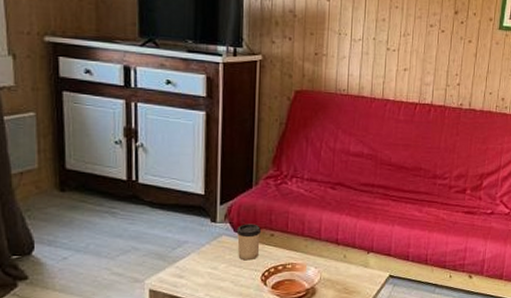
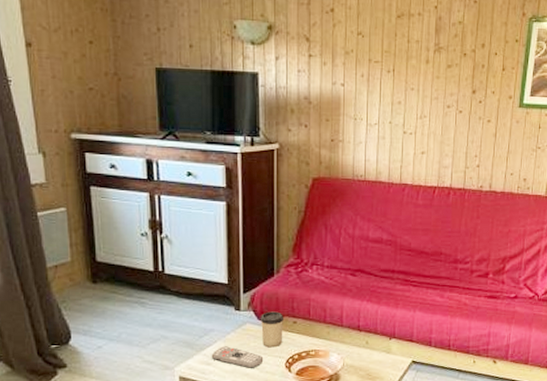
remote control: none [184,259,239,282] -> present [211,346,264,368]

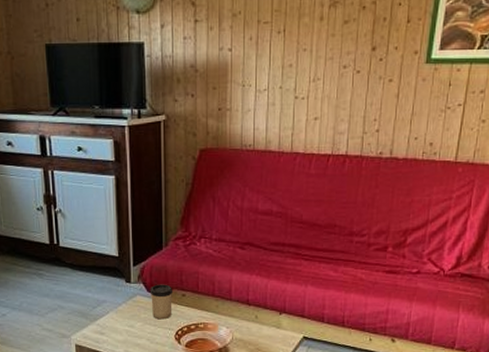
remote control: present [211,346,264,368] -> none [104,317,154,339]

